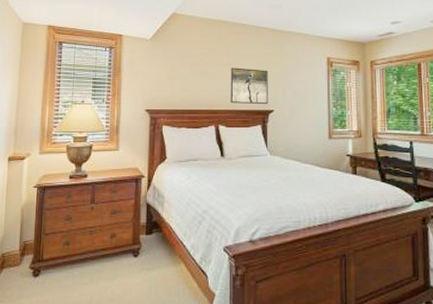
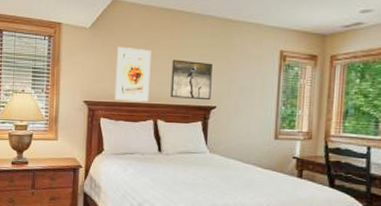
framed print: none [176,56,211,108] -> present [114,46,151,102]

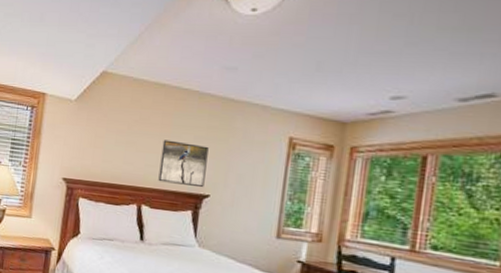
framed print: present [114,46,151,102] -> none [96,121,141,184]

